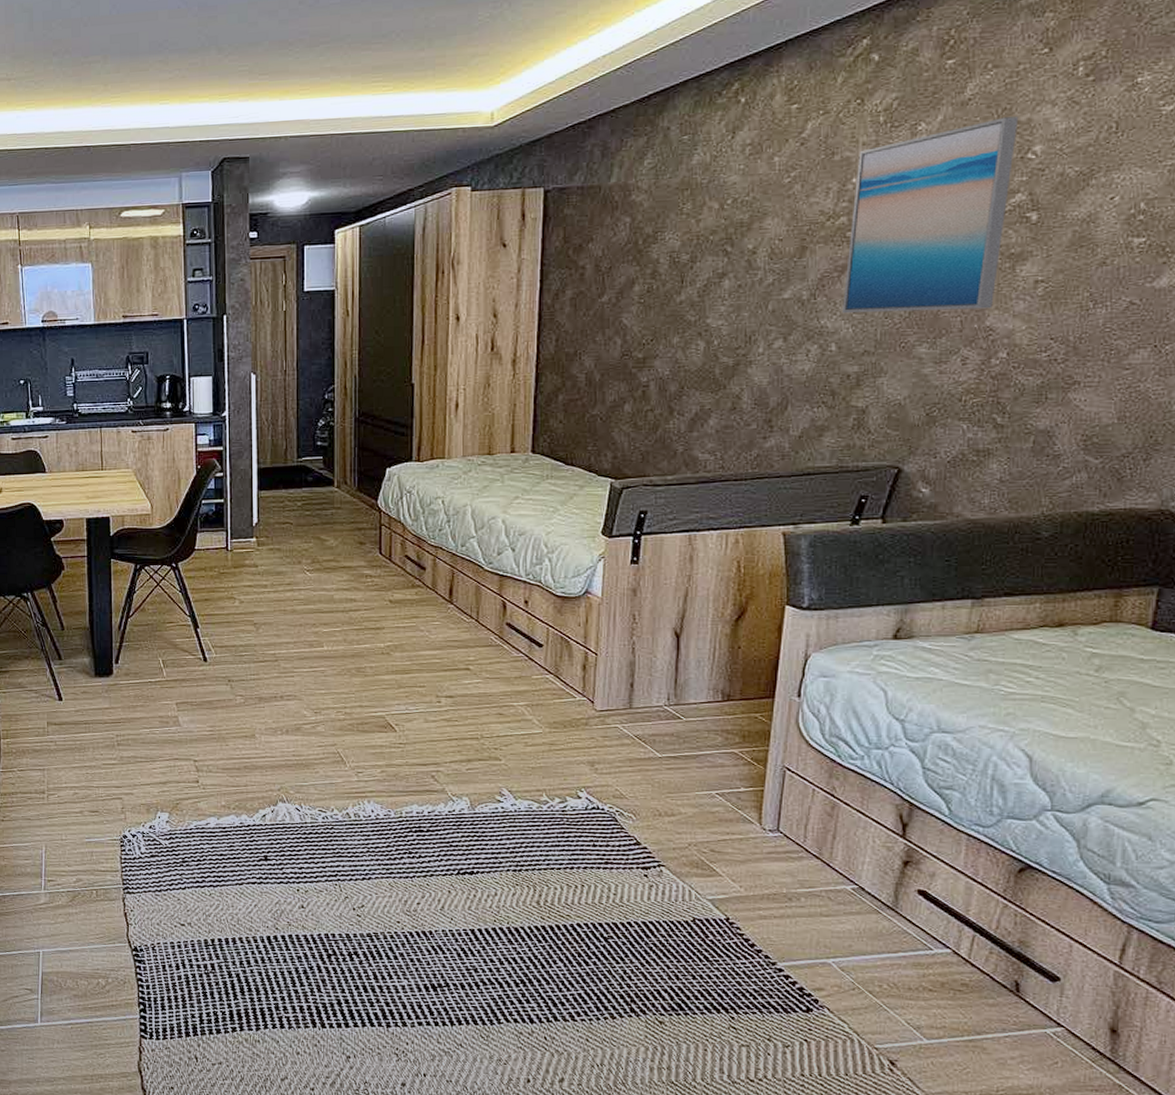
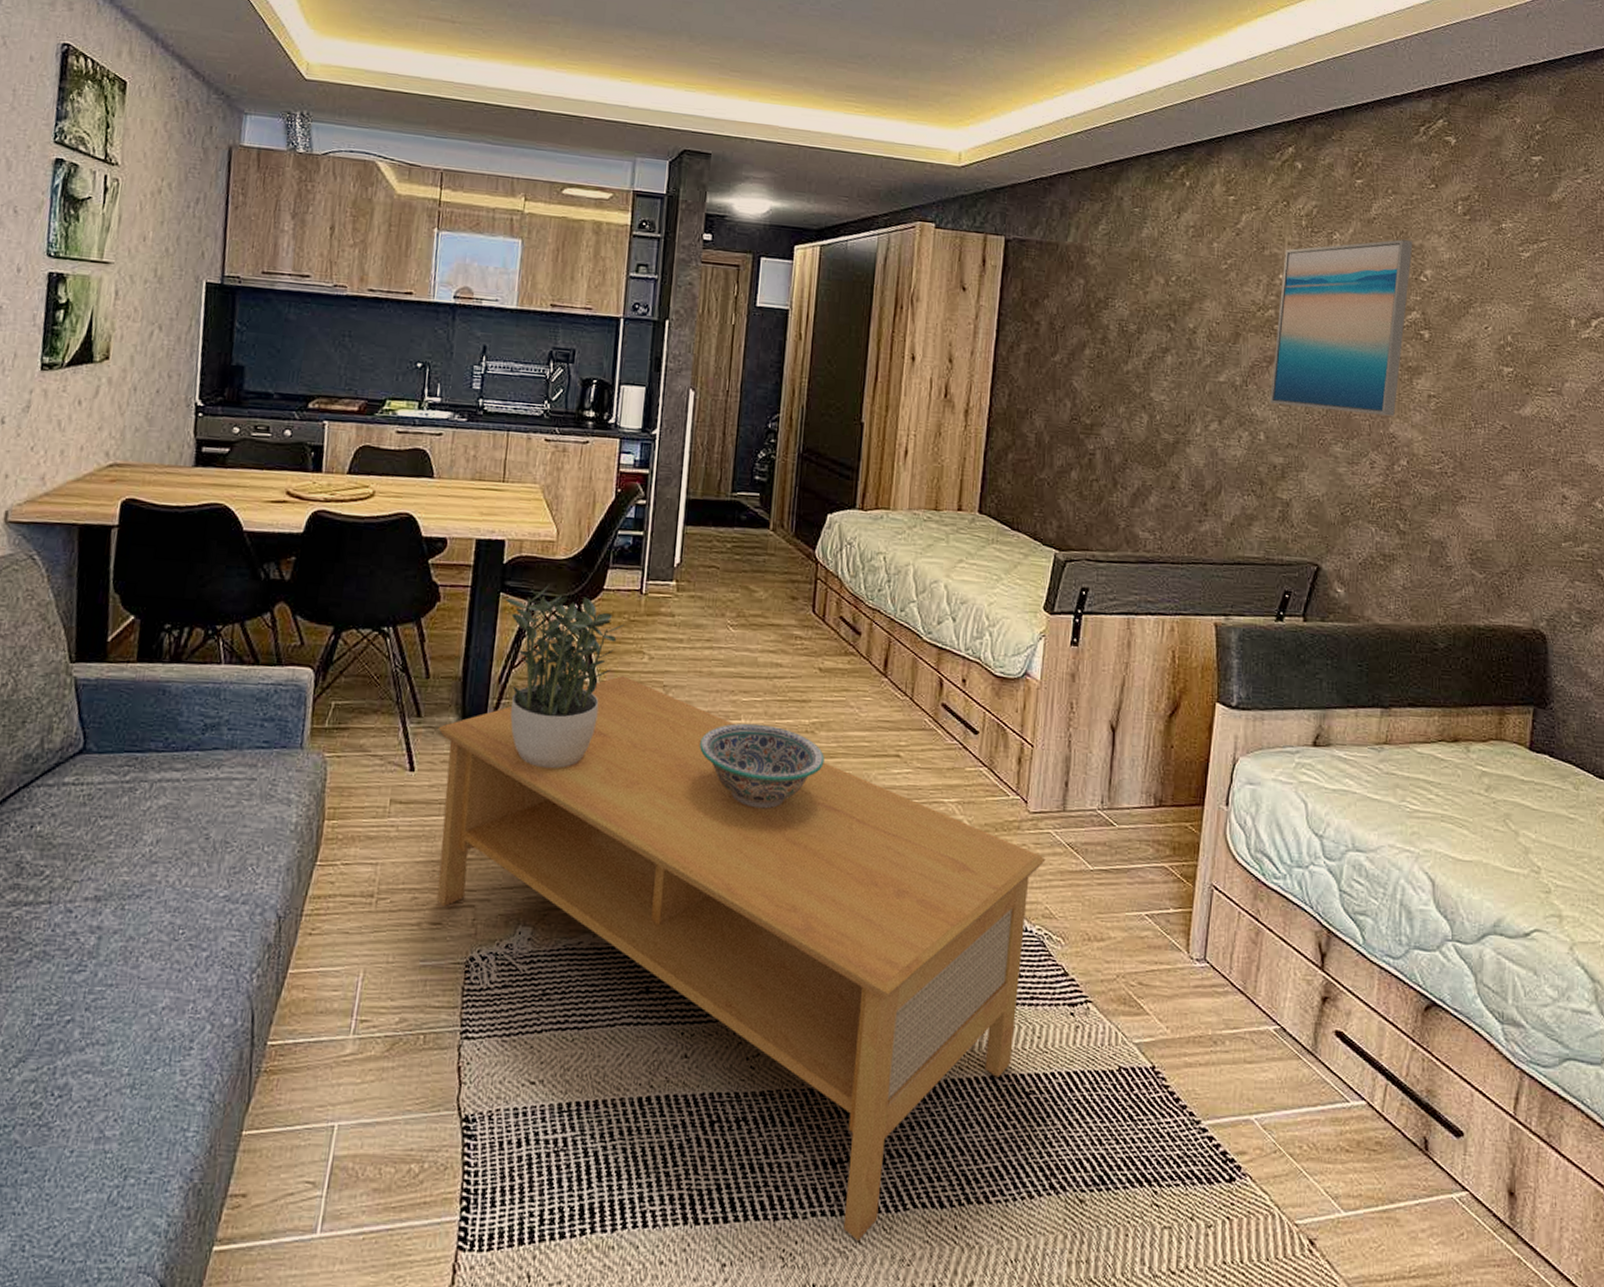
coffee table: none [76,618,614,1045] -> present [437,676,1046,1241]
potted plant: none [115,550,217,694] -> present [504,585,626,769]
decorative bowl: none [290,649,400,717] -> present [700,723,825,809]

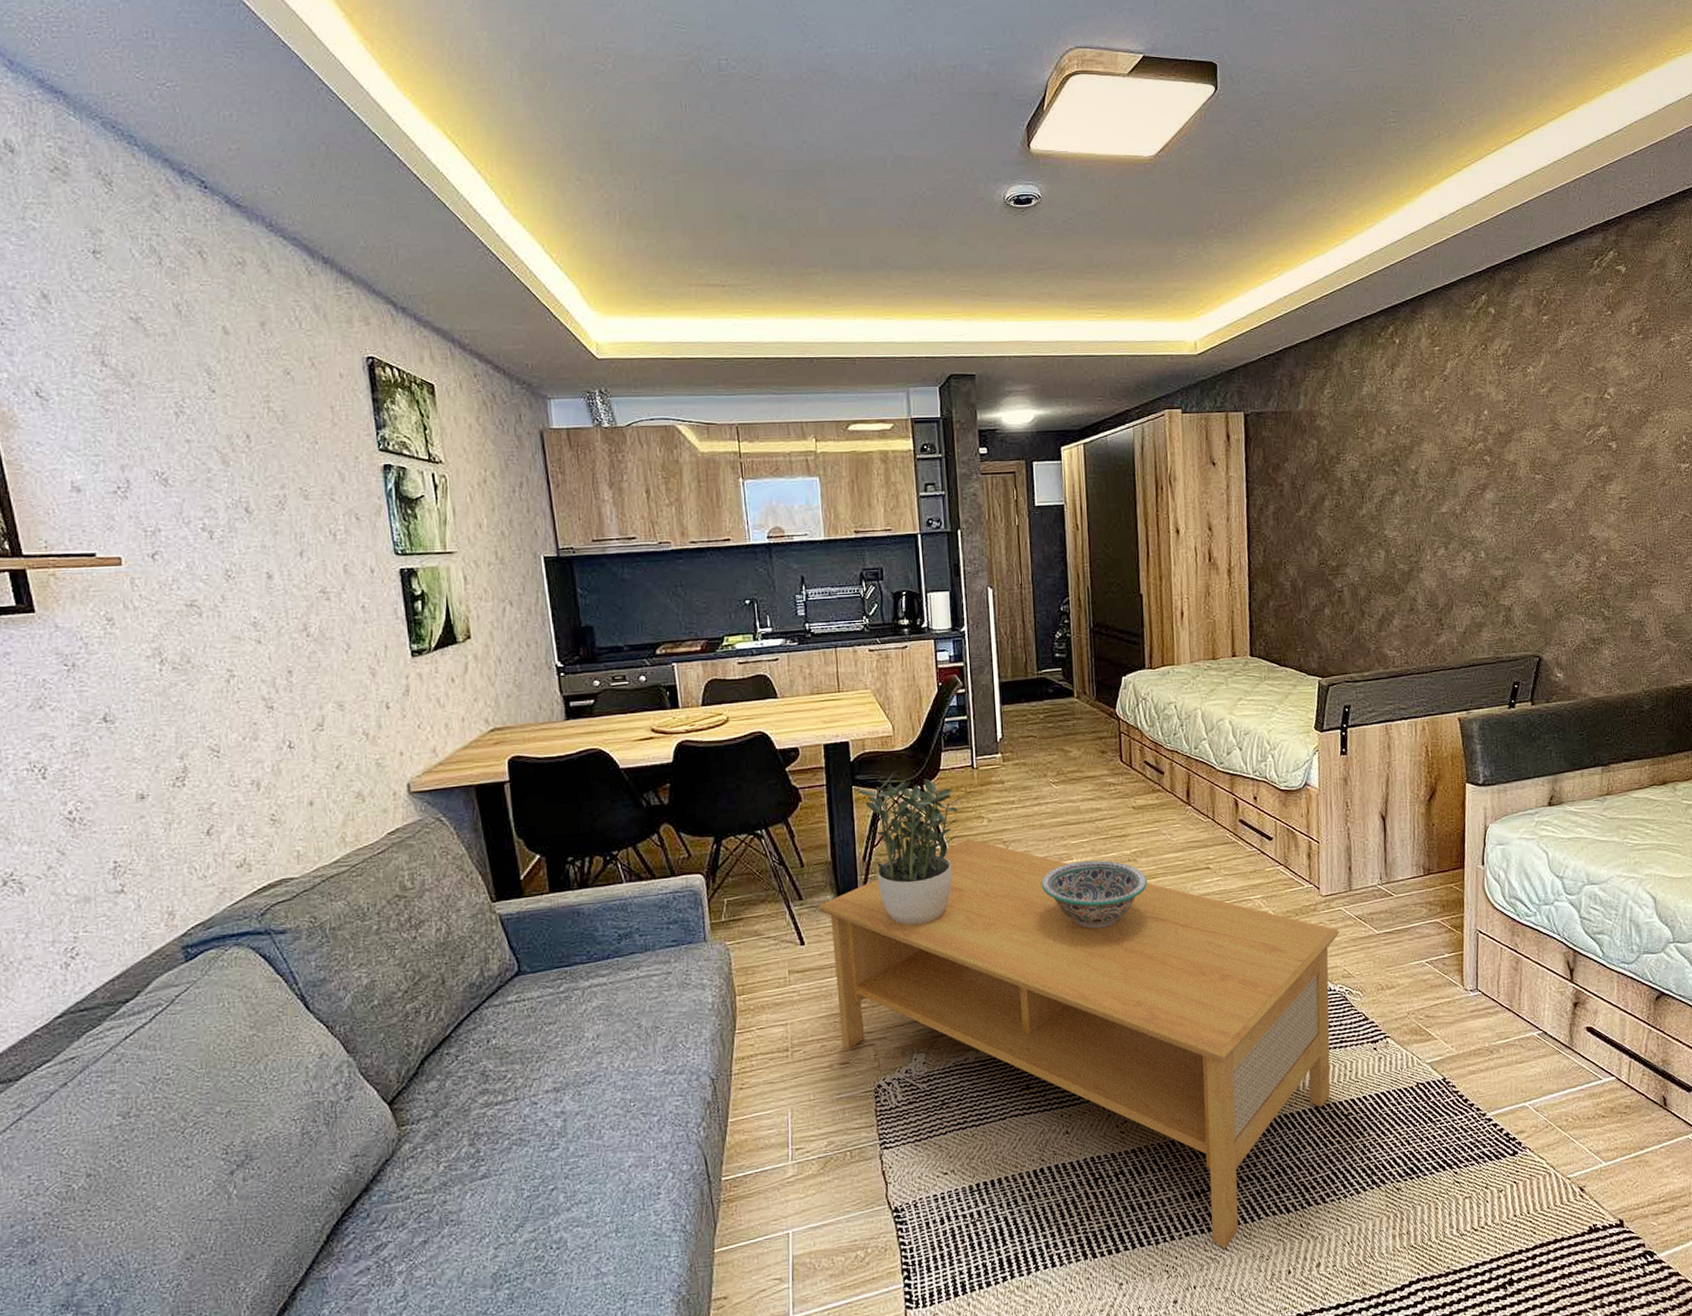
wall art: present [1270,239,1413,416] -> none [1486,364,1596,525]

